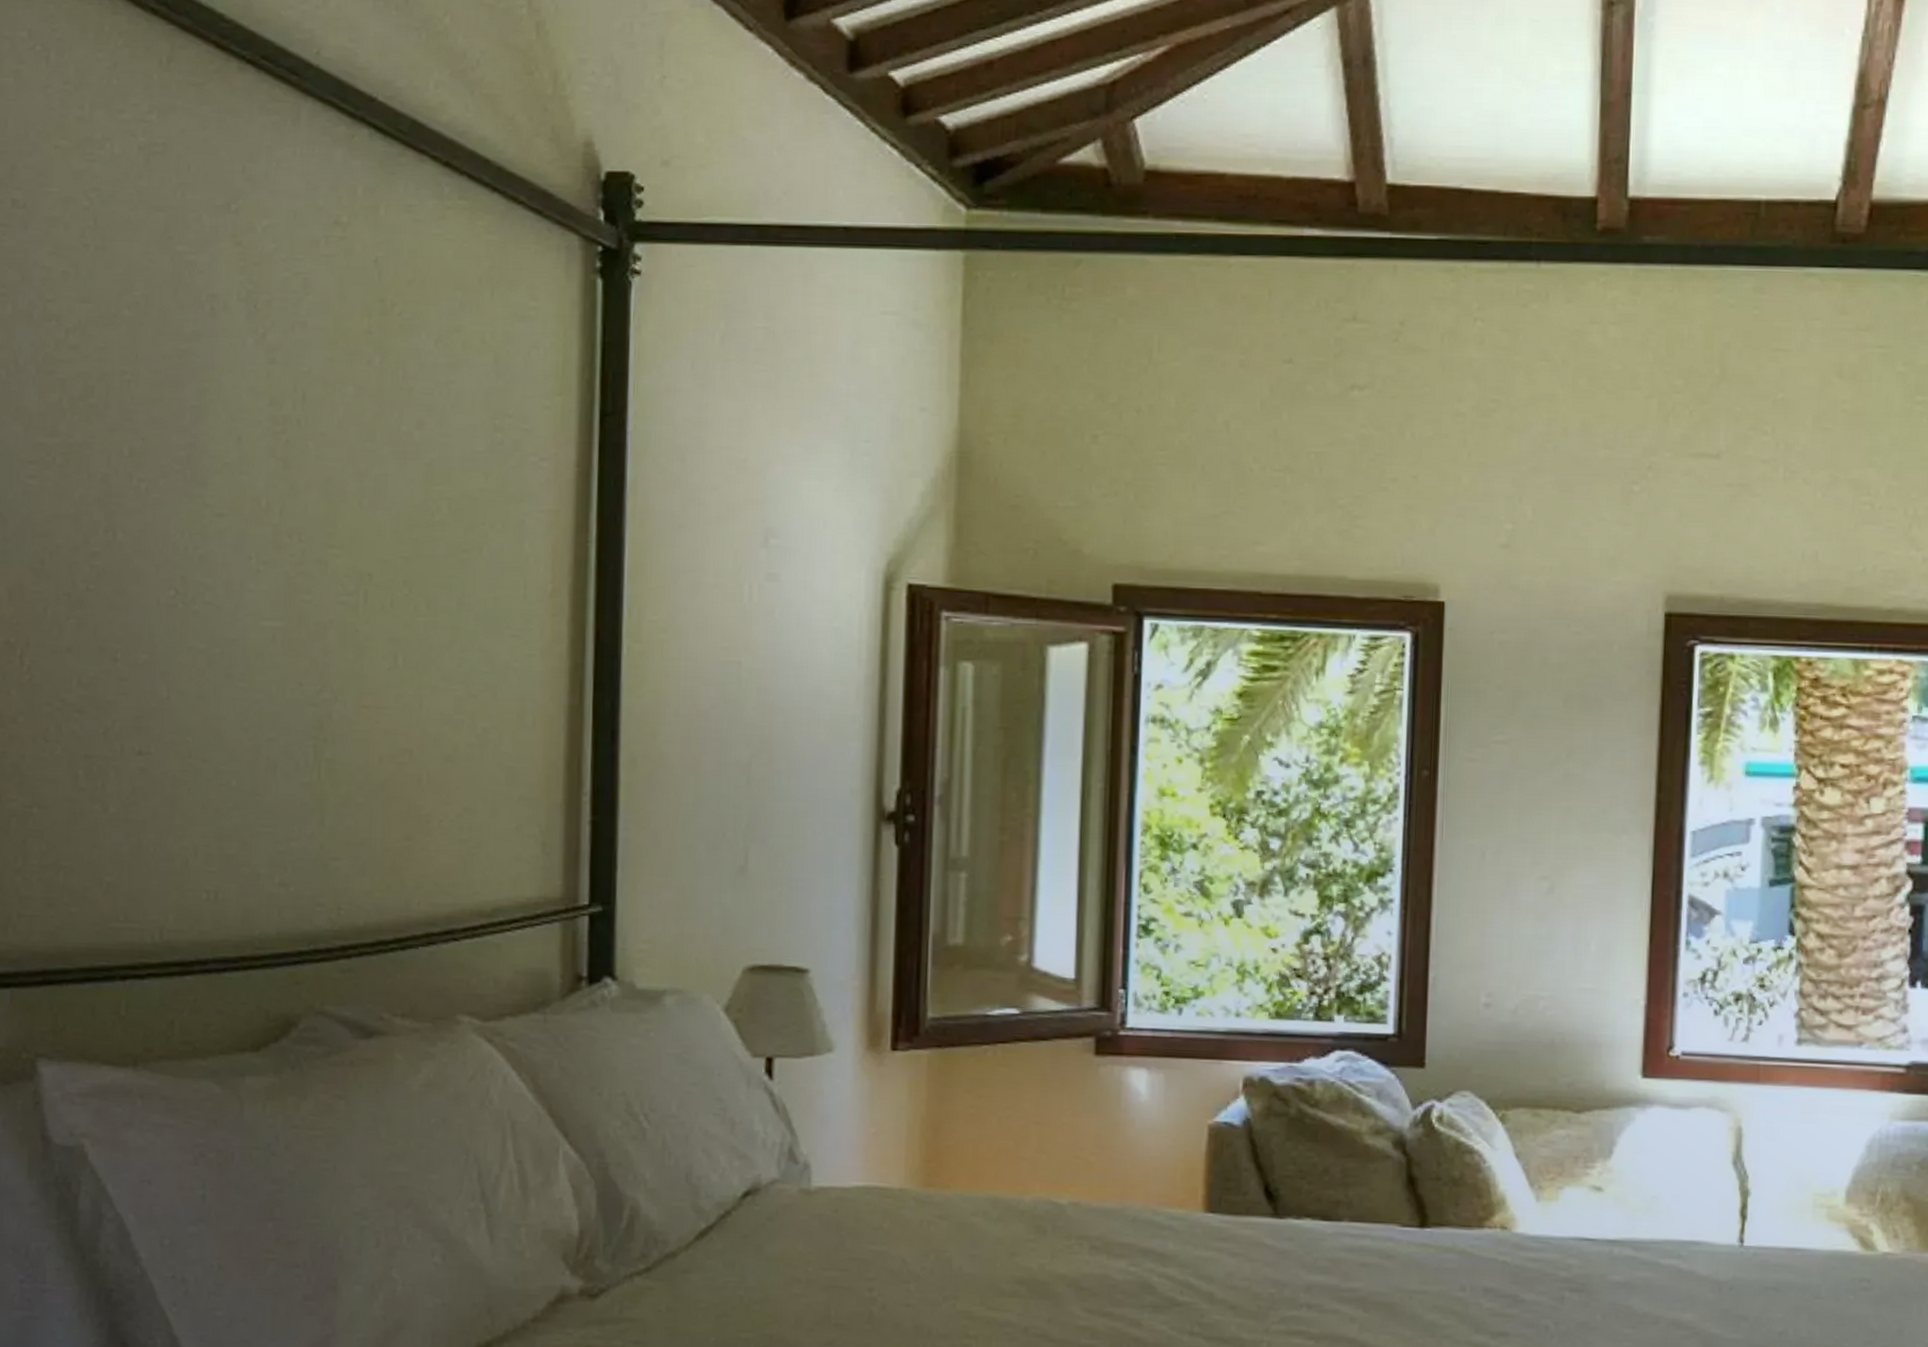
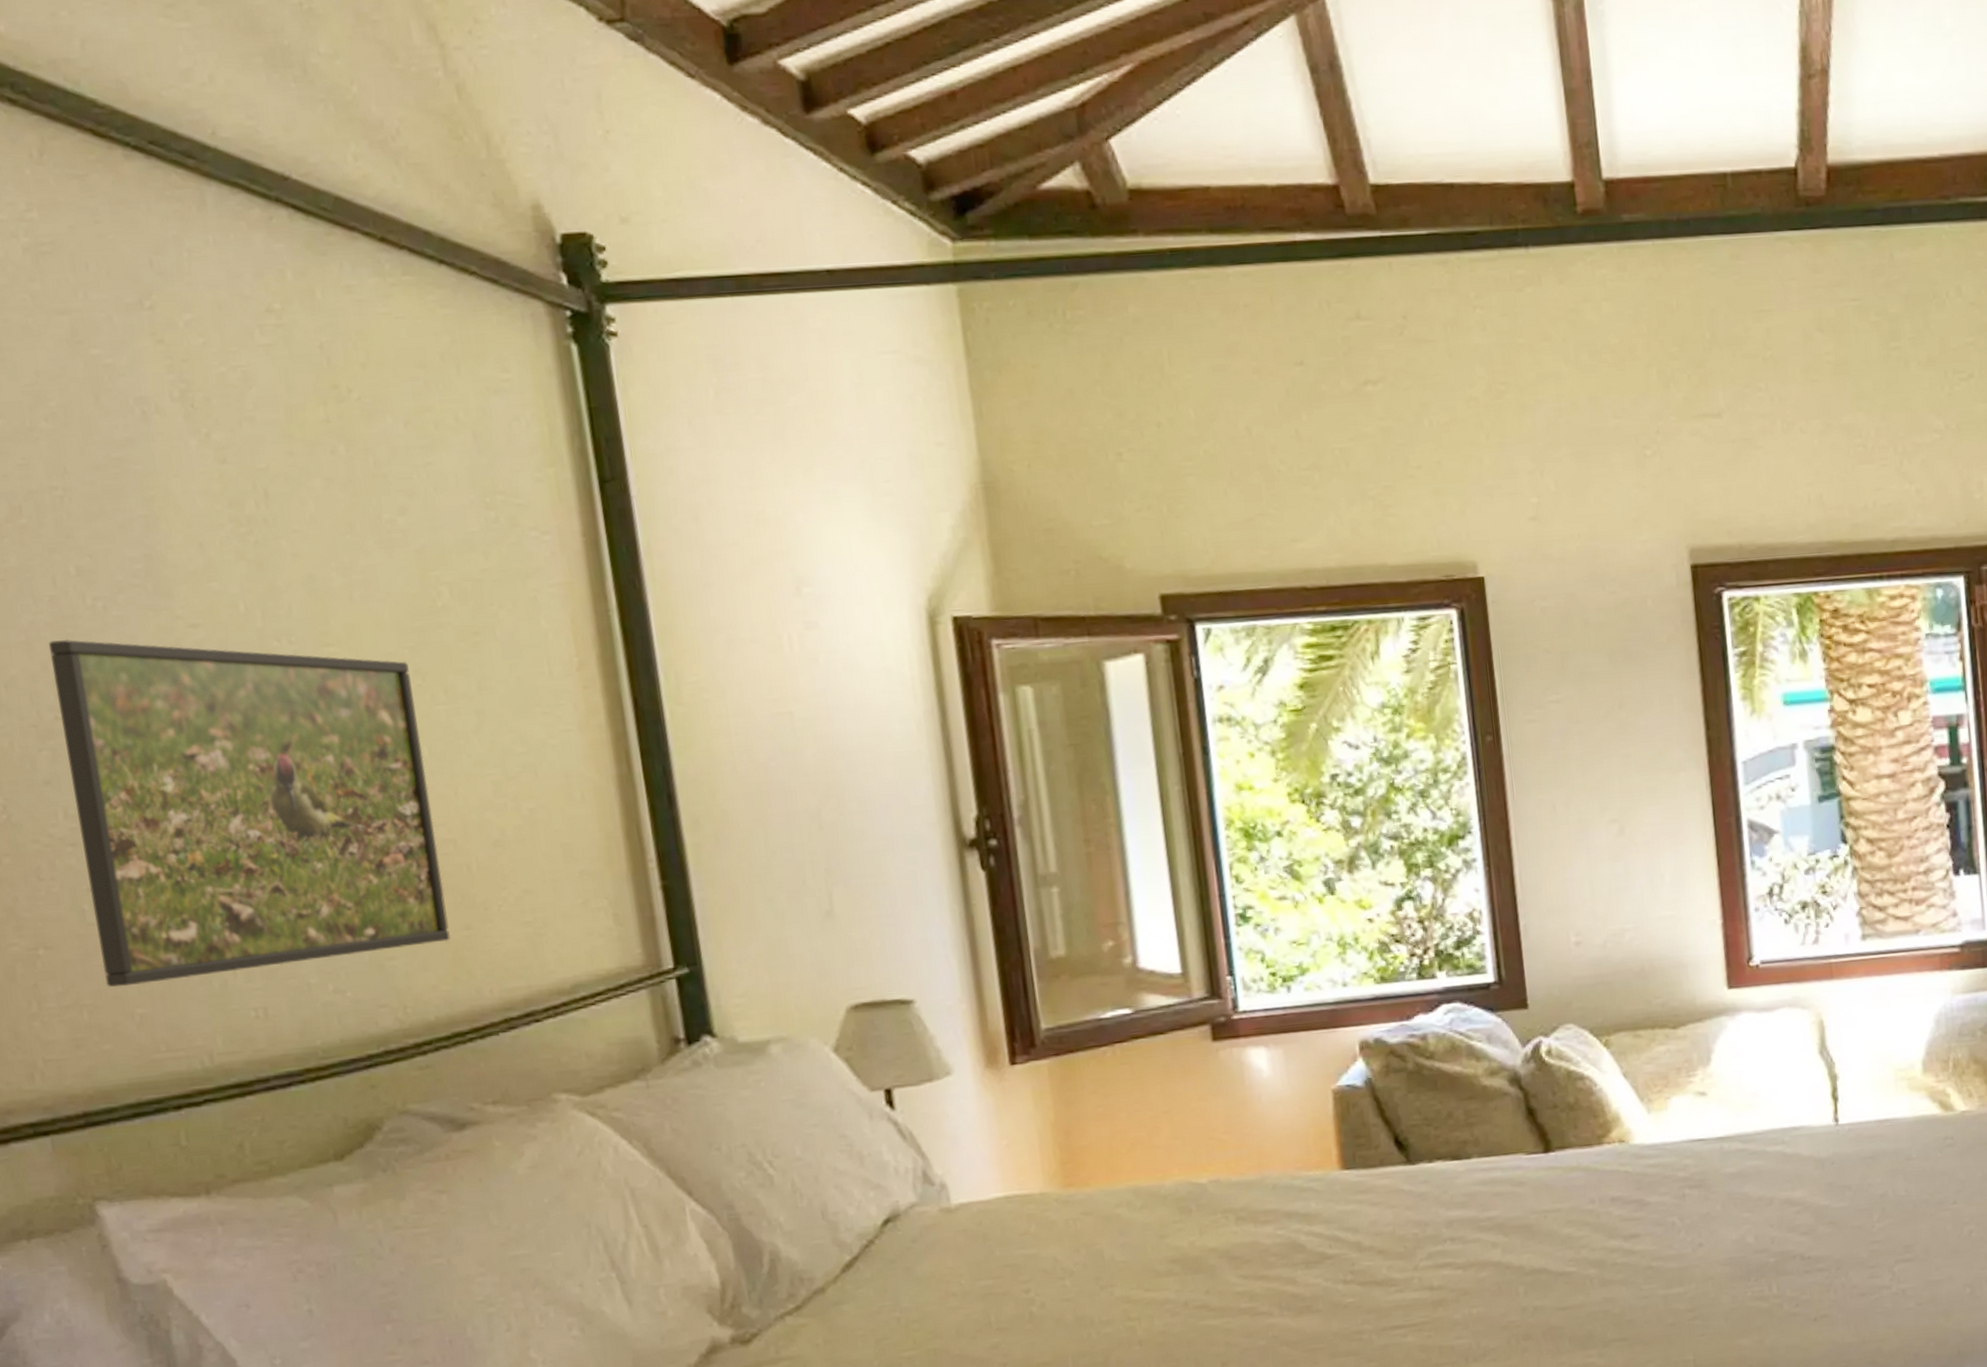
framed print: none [83,515,399,854] -> present [48,639,450,988]

